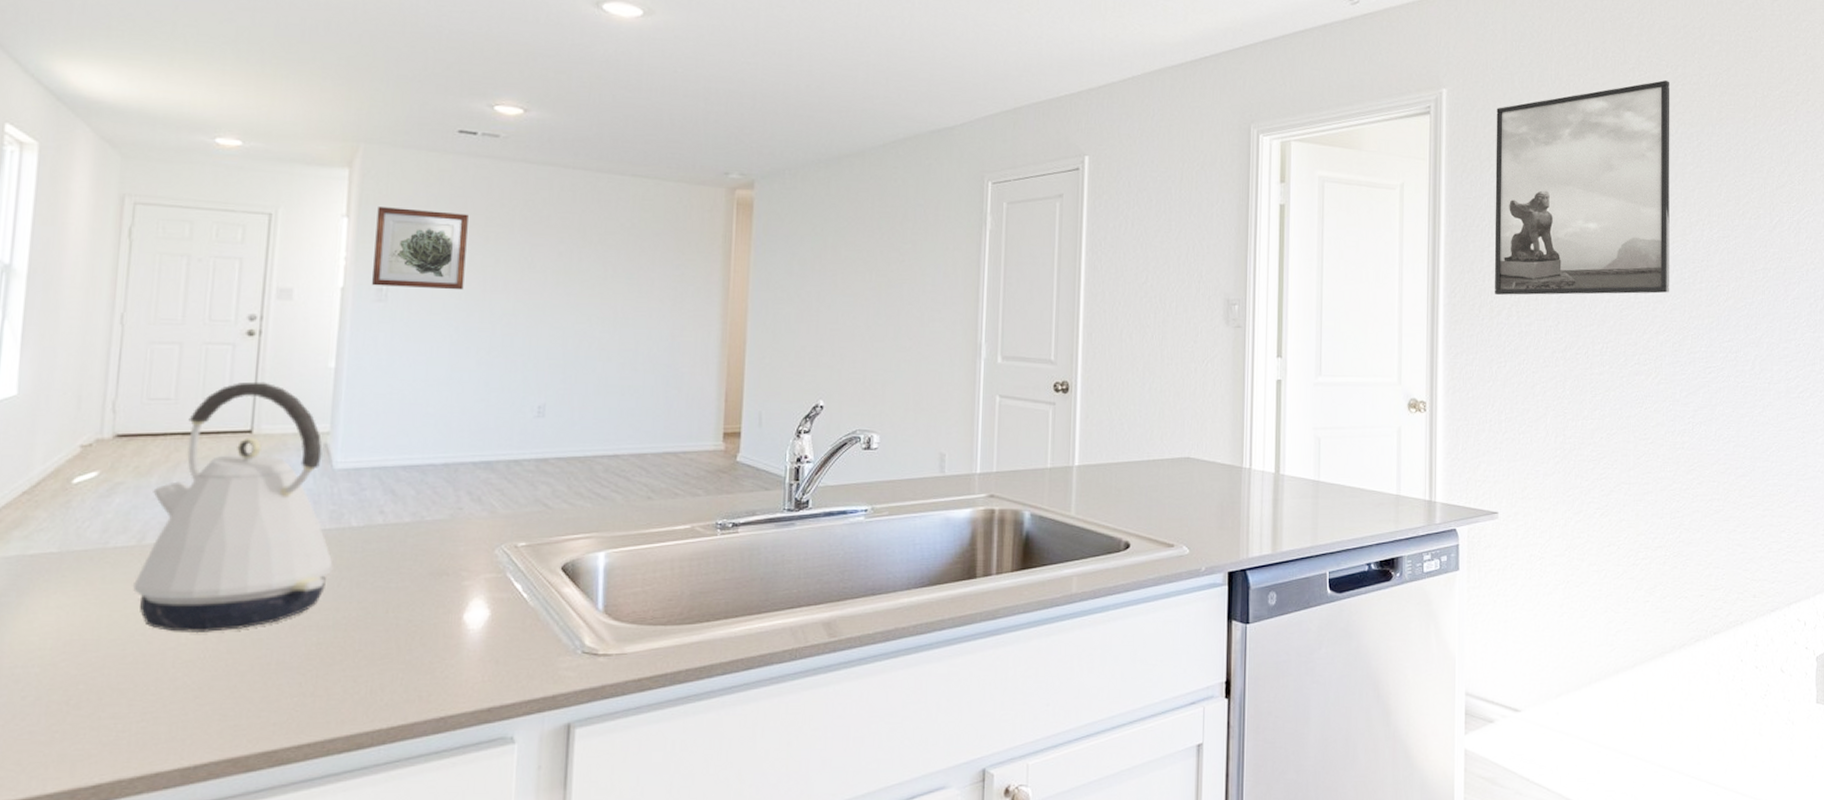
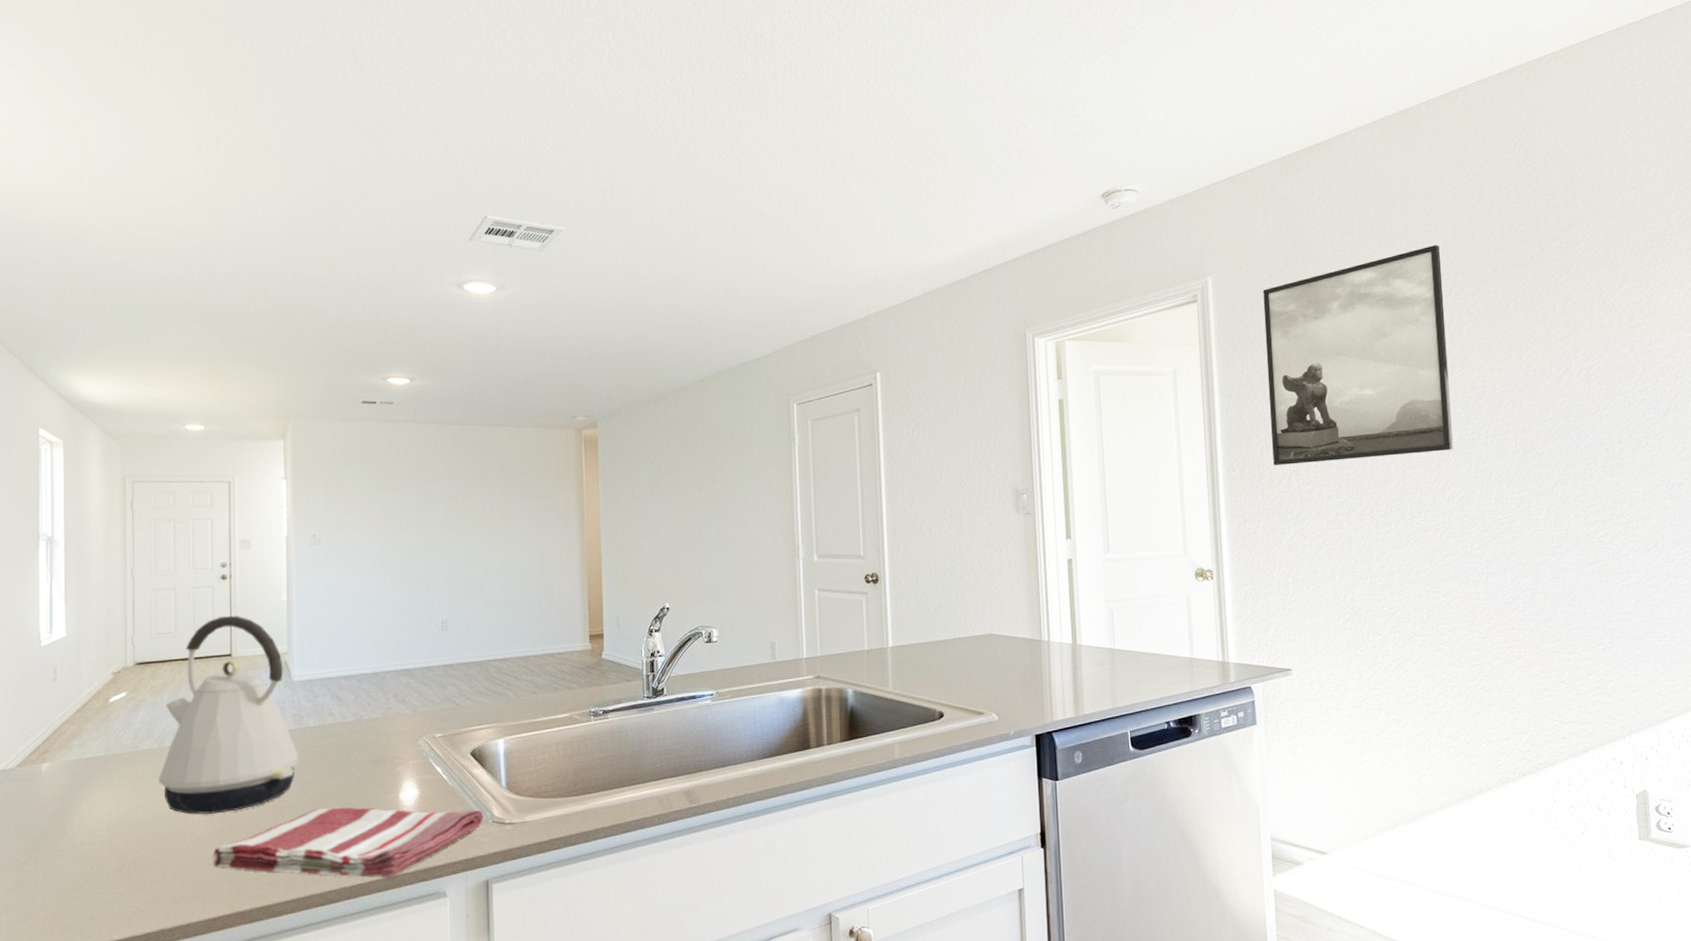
dish towel: none [200,628,572,719] -> present [212,807,484,878]
wall art: present [372,207,468,290] -> none [307,468,377,533]

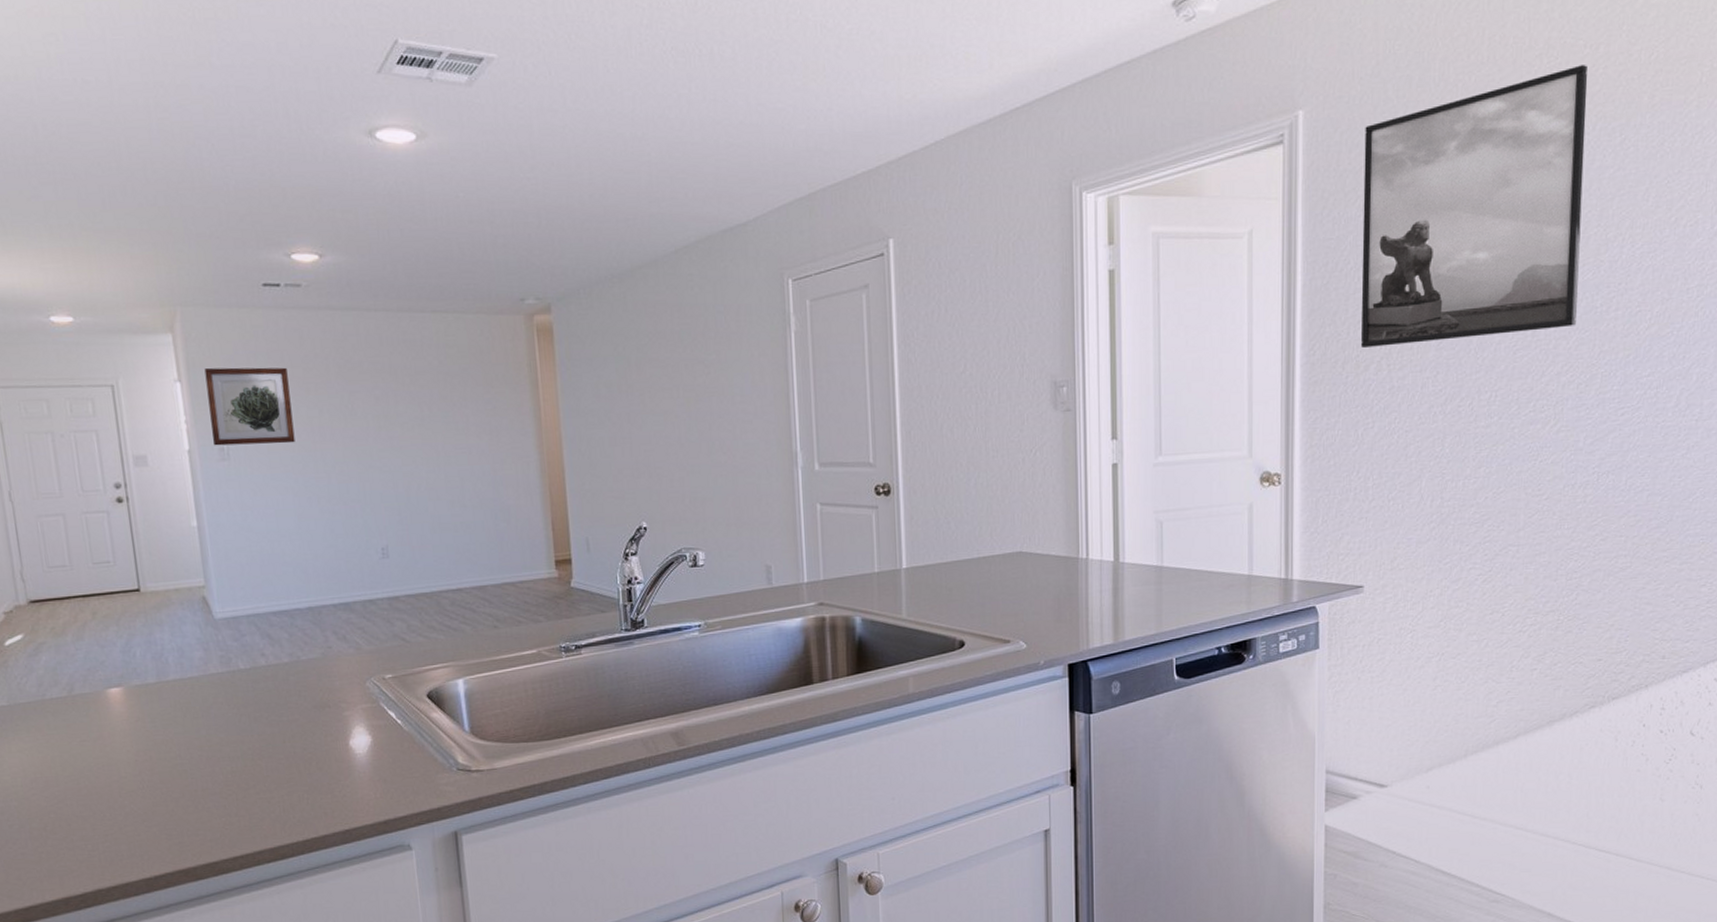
kettle: present [158,615,299,815] -> none [70,544,232,768]
dish towel: present [212,807,484,878] -> none [145,756,447,831]
wall art: none [307,468,377,533] -> present [204,367,295,446]

